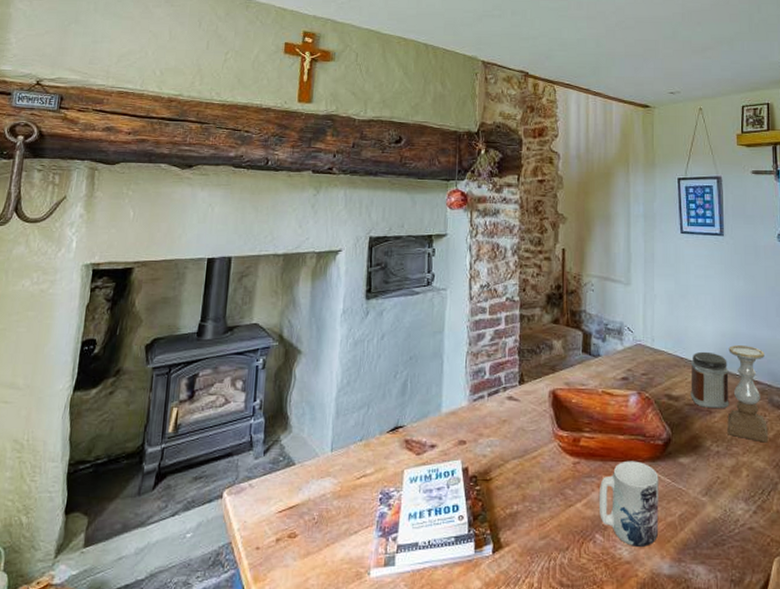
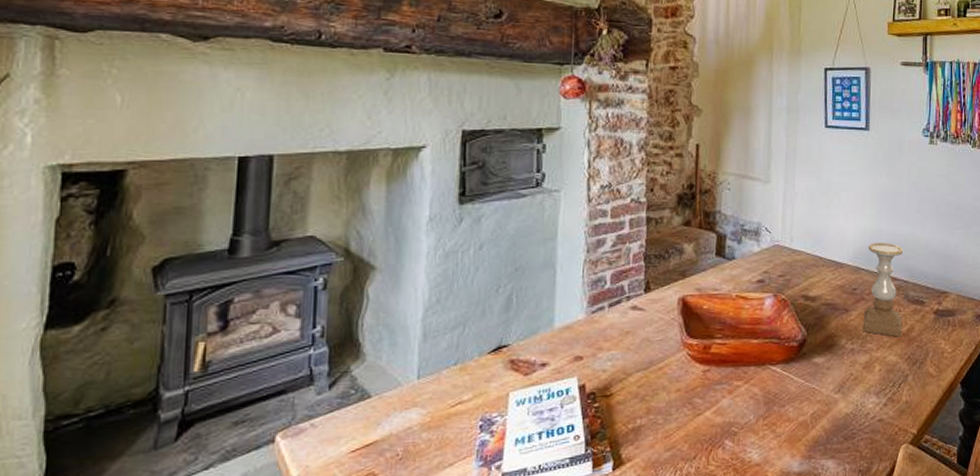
mug: present [598,460,659,547] -> none [729,364,792,449]
jar: present [690,351,729,409] -> none [828,250,867,307]

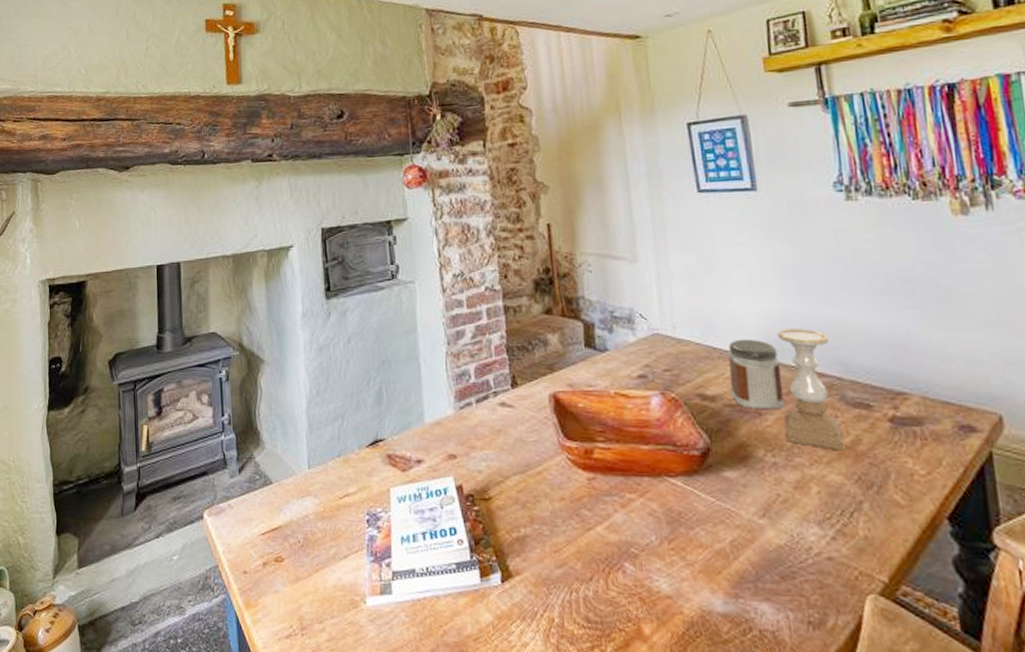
jar: none [828,250,867,307] -> present [726,338,785,410]

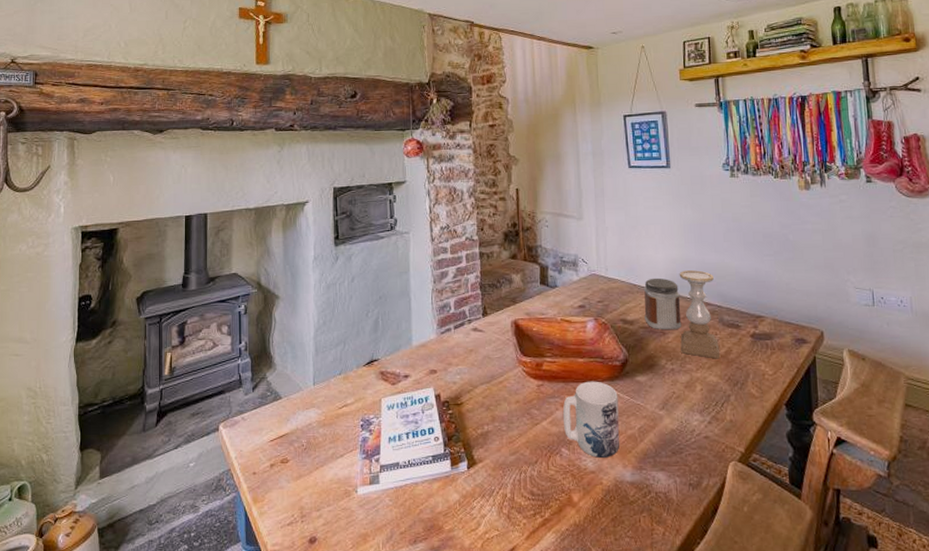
mug: none [623,475,706,579] -> present [562,381,620,458]

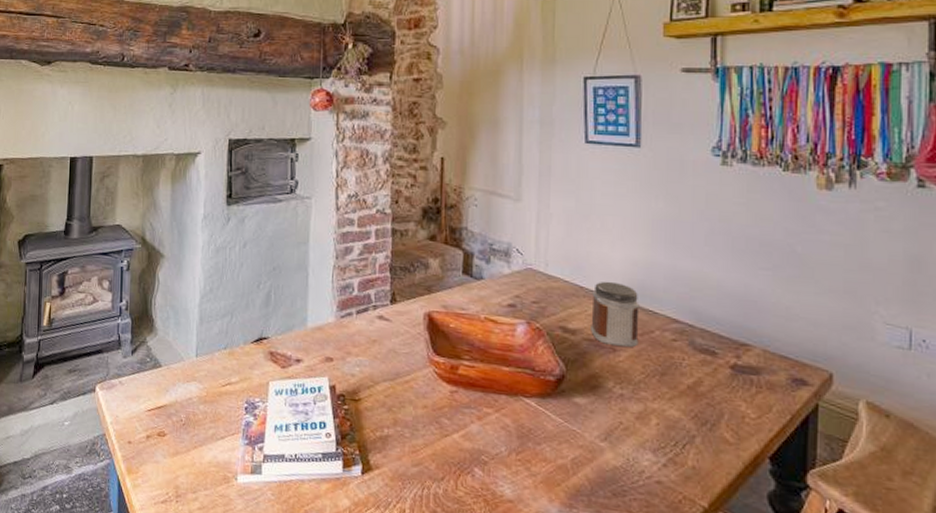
mug: present [562,381,620,458] -> none [478,394,549,488]
candle holder: present [679,270,720,359] -> none [634,276,688,390]

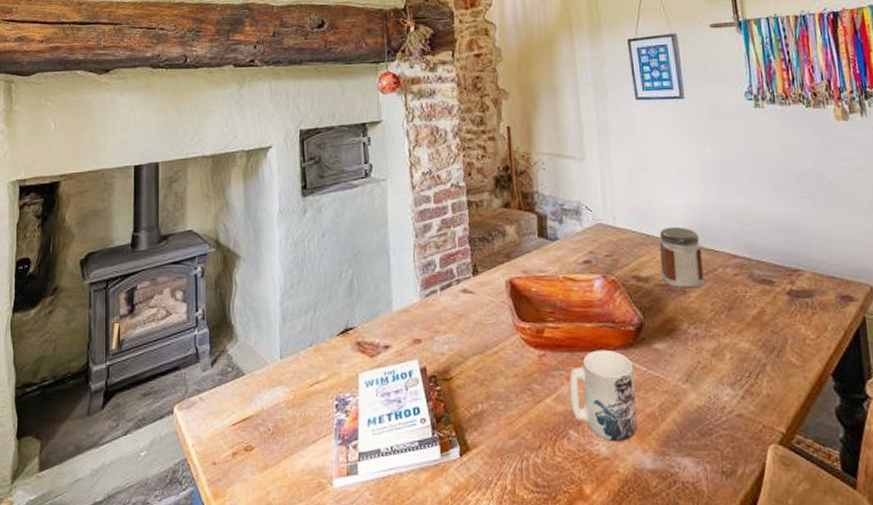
mug: none [478,394,549,488] -> present [569,349,638,441]

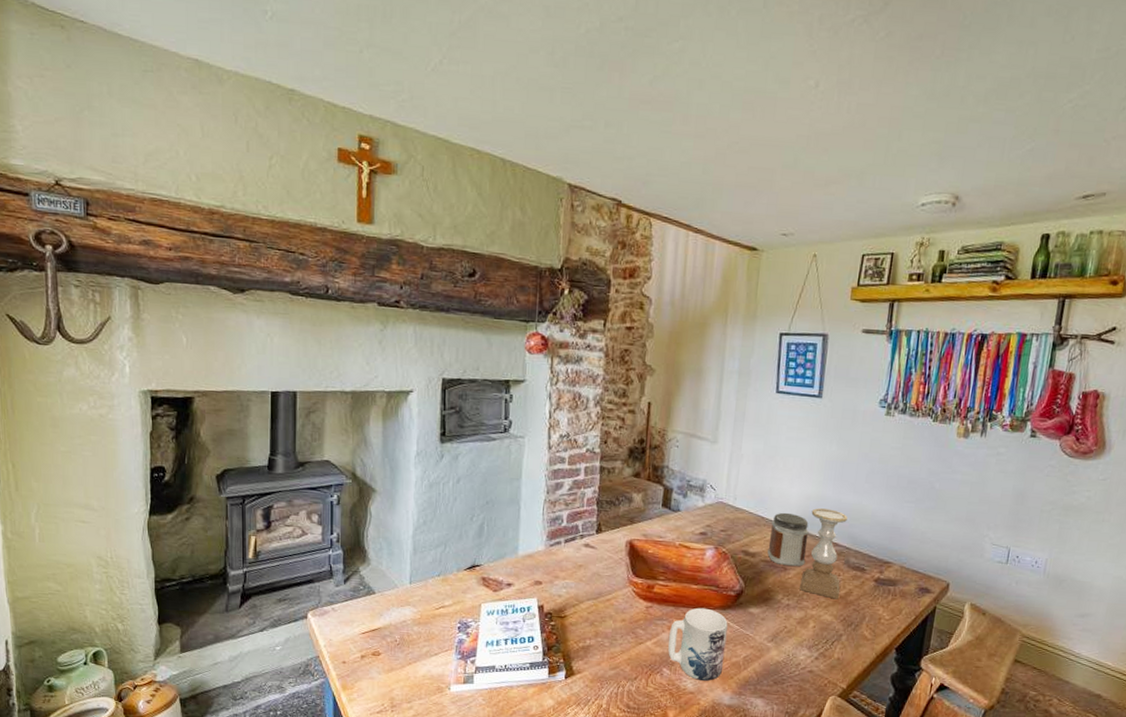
candle holder: none [699,217,751,322] -> present [800,508,849,600]

